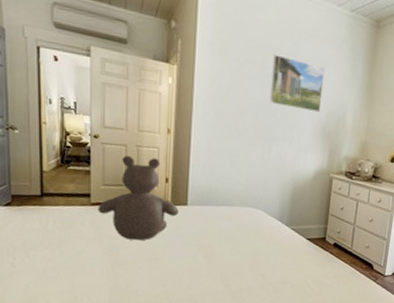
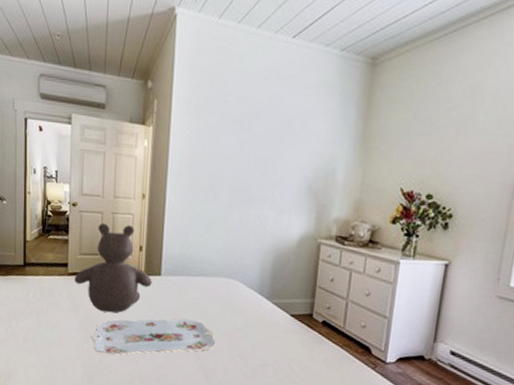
serving tray: none [117,244,241,280] -> present [91,318,216,355]
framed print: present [270,54,325,113] -> none [249,107,311,169]

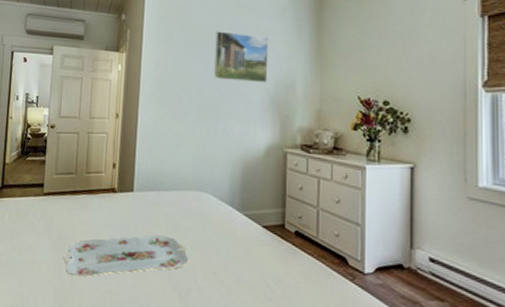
teddy bear: present [74,222,152,313] -> none [49,142,125,232]
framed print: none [249,107,311,169] -> present [214,31,269,83]

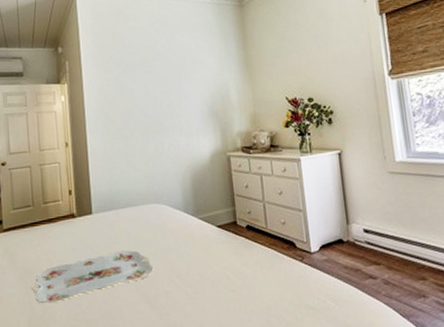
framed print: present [214,31,269,83] -> none [151,52,204,98]

